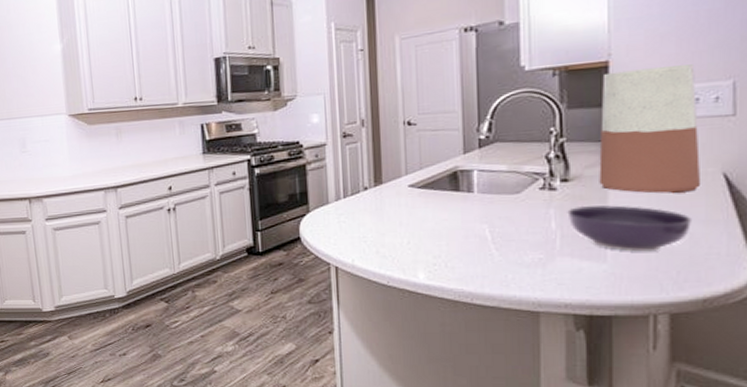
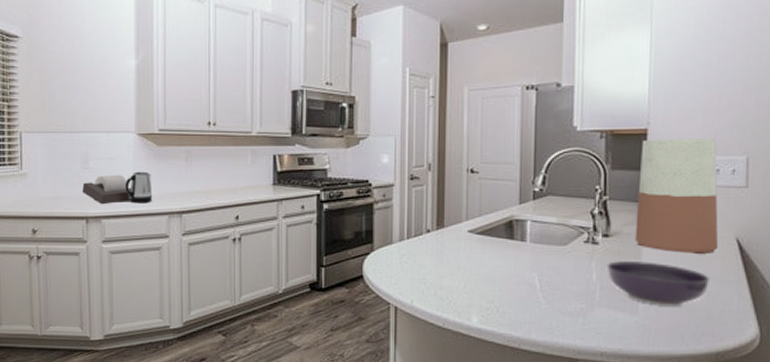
paper towel holder: none [22,155,69,185] -> present [82,174,132,205]
kettle: none [61,150,89,182] -> present [125,171,153,204]

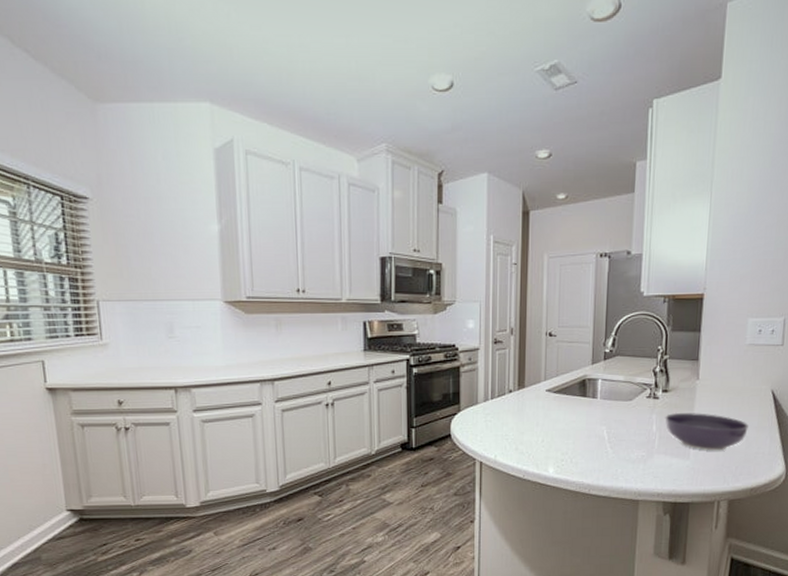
paper towel holder: present [82,174,132,205] -> none [169,343,222,374]
kettle: present [125,171,153,204] -> none [214,340,244,372]
vase: present [635,139,719,254] -> none [689,302,761,405]

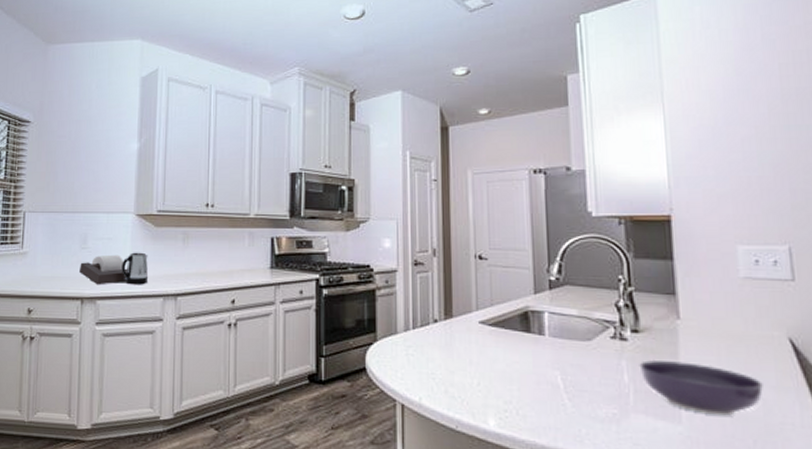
paper towel holder: none [169,343,222,374] -> present [80,254,128,285]
kettle: none [214,340,244,372] -> present [122,252,149,285]

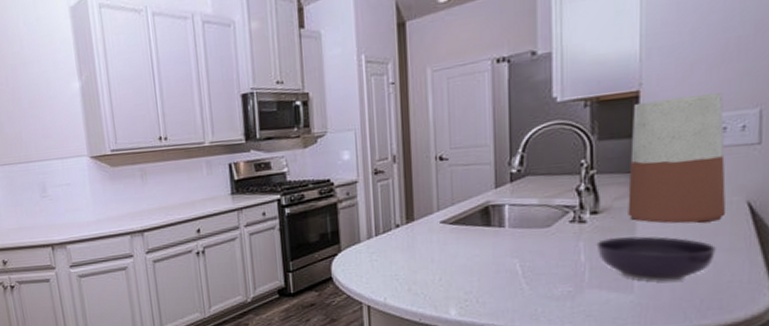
paper towel holder: present [80,254,128,285] -> none [43,199,93,231]
kettle: present [122,252,149,285] -> none [84,194,114,227]
vase: none [666,226,769,355] -> present [628,93,726,224]

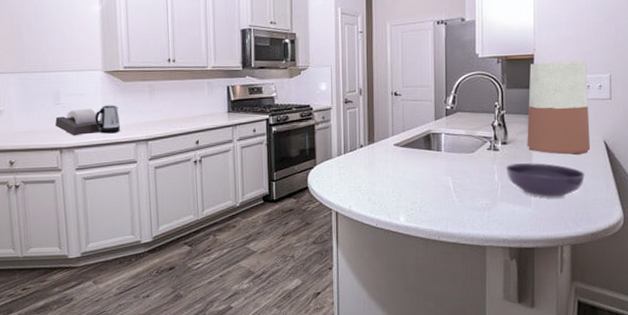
paper towel holder: none [43,199,93,231] -> present [55,108,102,136]
kettle: none [84,194,114,227] -> present [95,105,121,134]

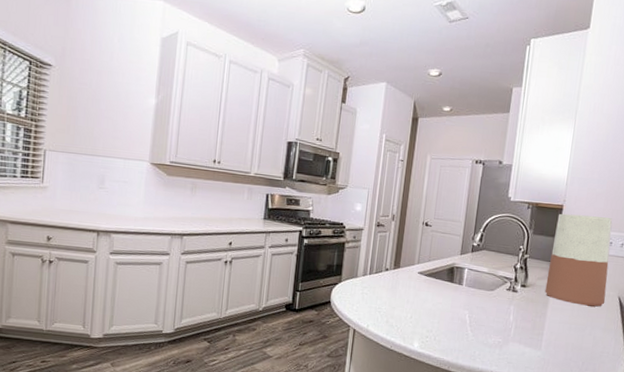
paper towel holder: present [55,108,102,136] -> none [97,195,141,222]
kettle: present [95,105,121,134] -> none [135,195,160,224]
bowl: present [505,162,585,198] -> none [521,306,596,346]

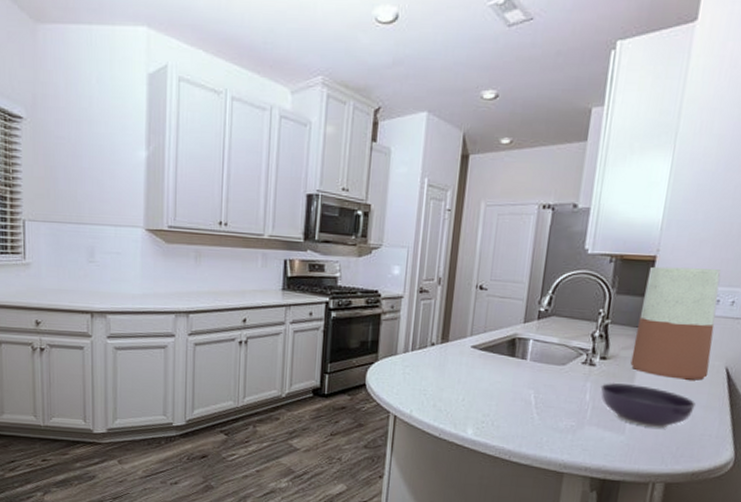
bowl: none [521,306,596,346] -> present [600,382,696,428]

